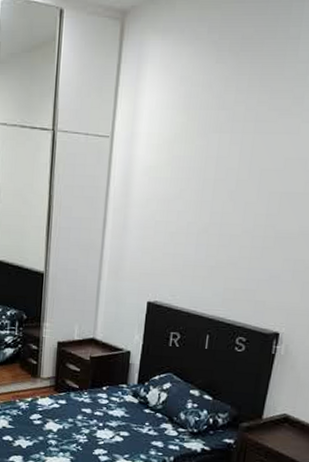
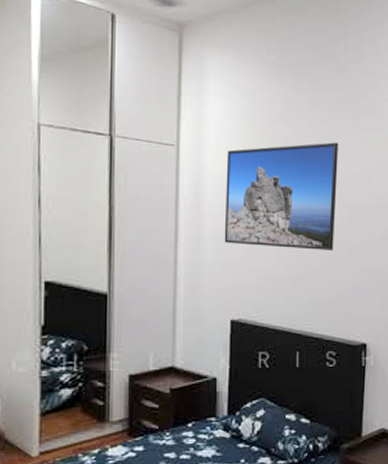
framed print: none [147,126,277,239] -> present [224,142,339,250]

